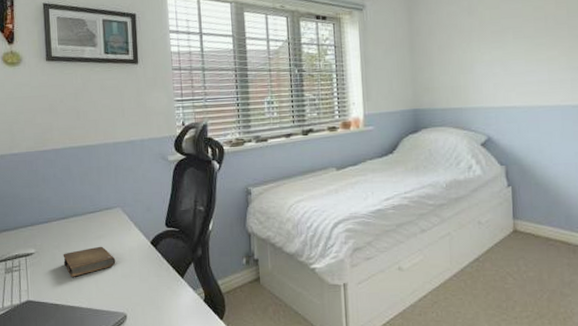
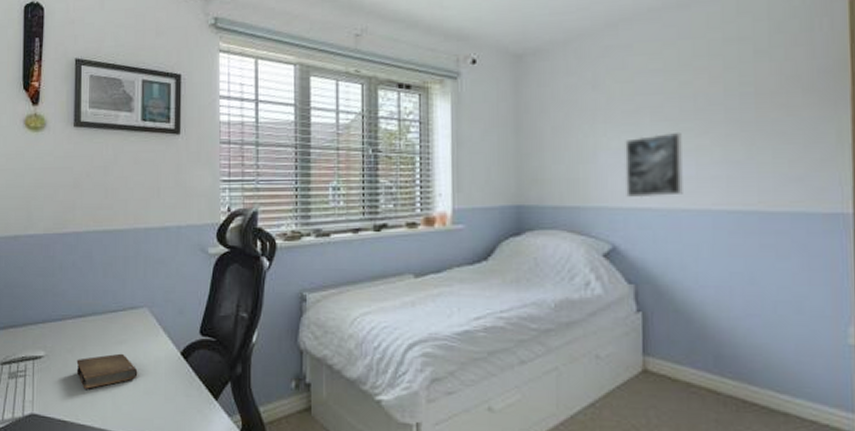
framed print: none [494,46,539,99] -> present [625,131,683,198]

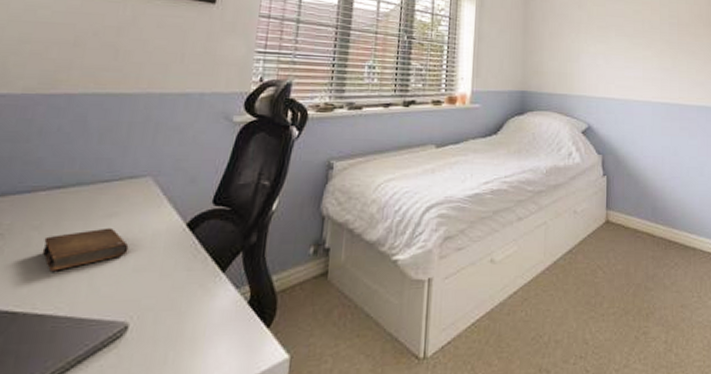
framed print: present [625,131,683,198] -> none [598,45,635,91]

